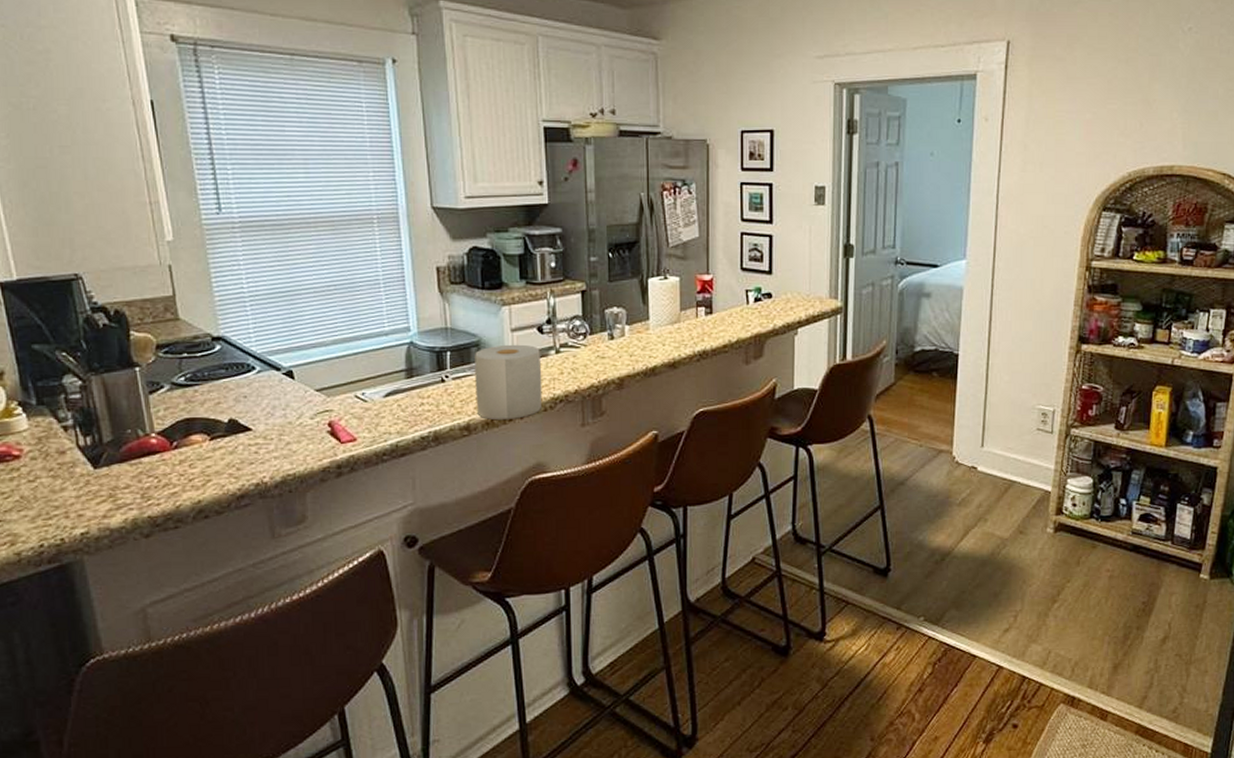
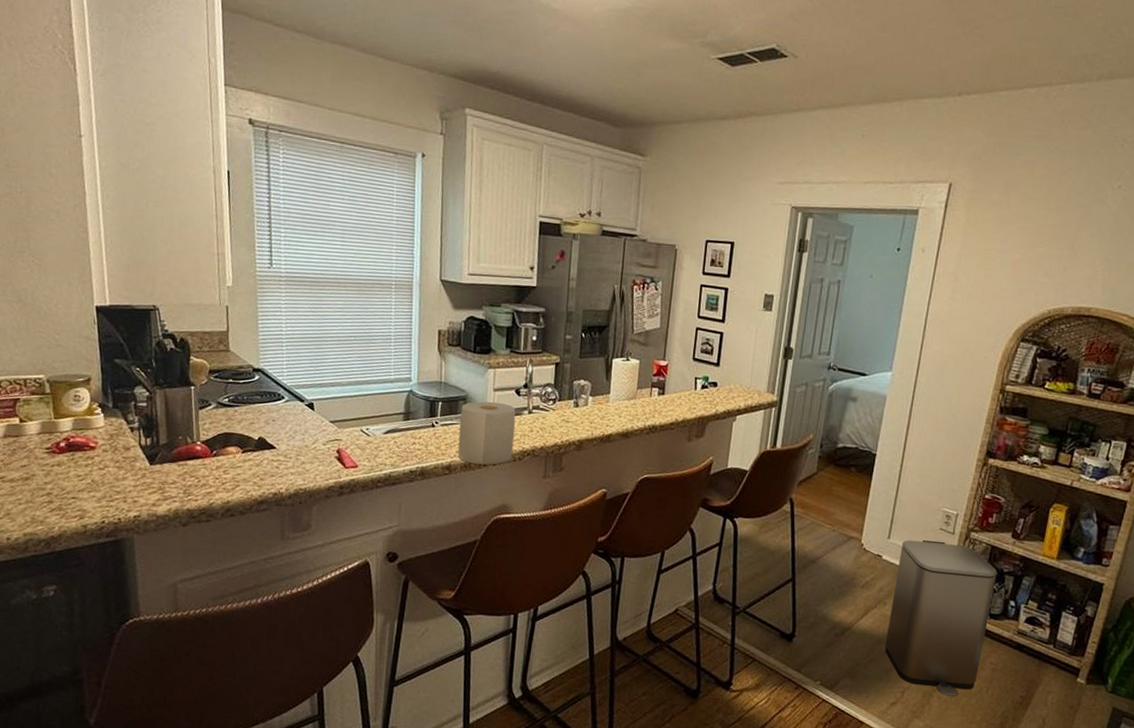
pedal bin: none [990,443,1104,613] -> present [885,539,998,697]

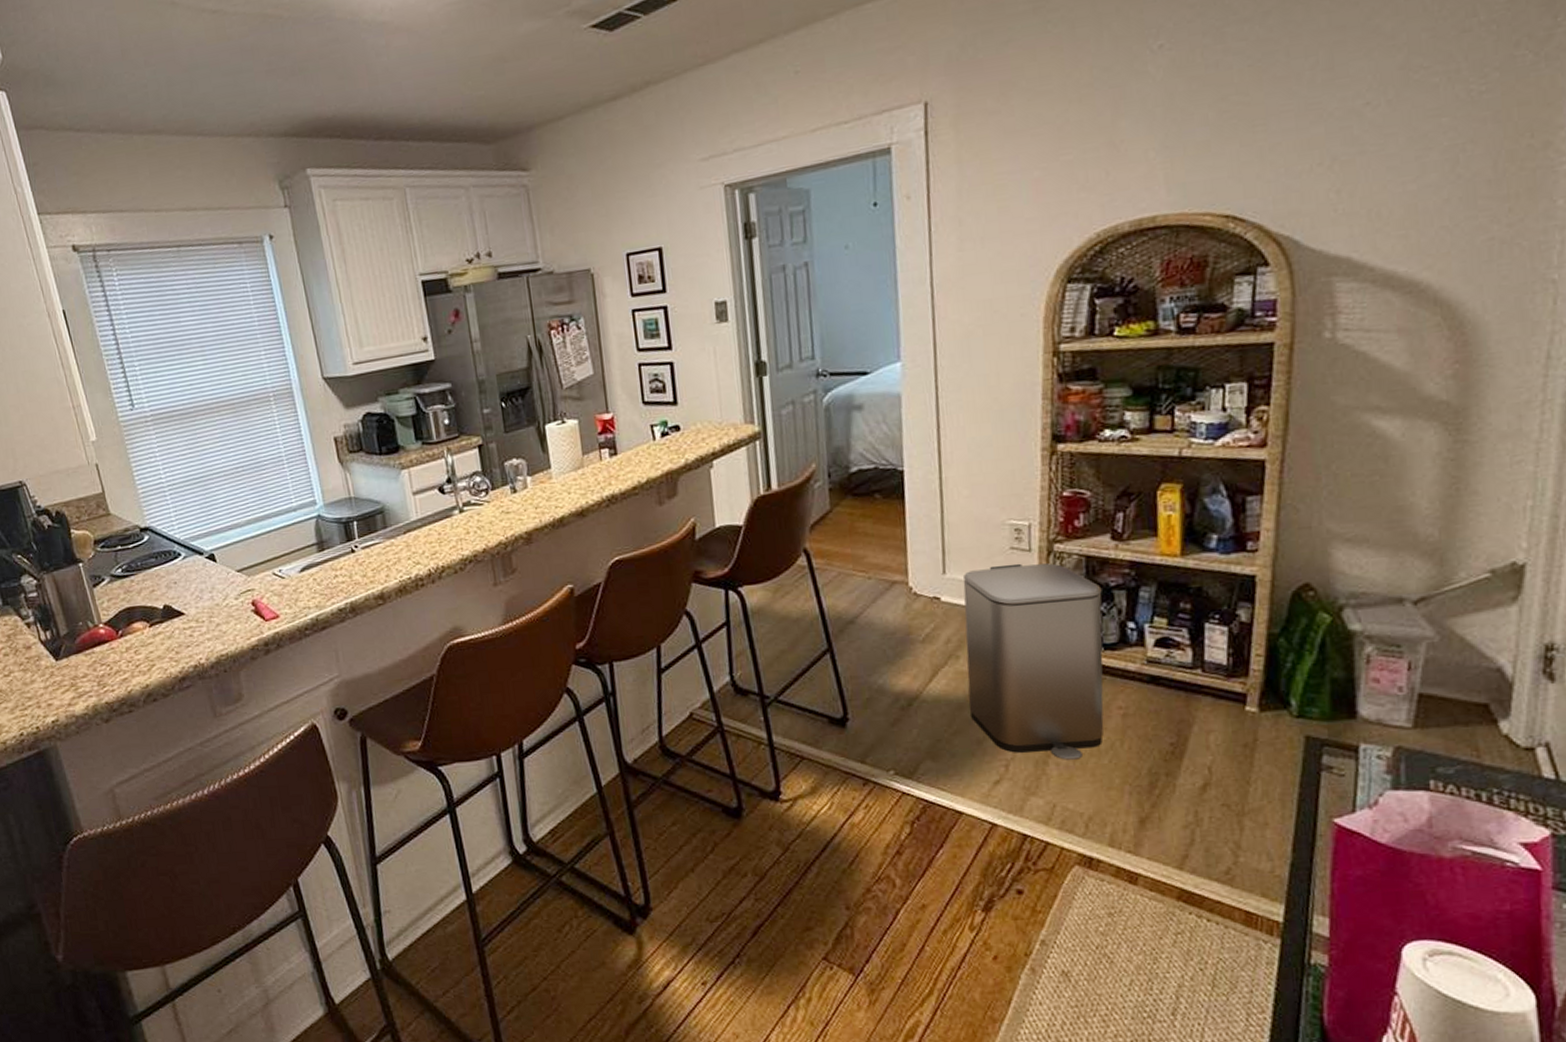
paper towel roll: present [458,401,516,465] -> none [380,507,452,587]

